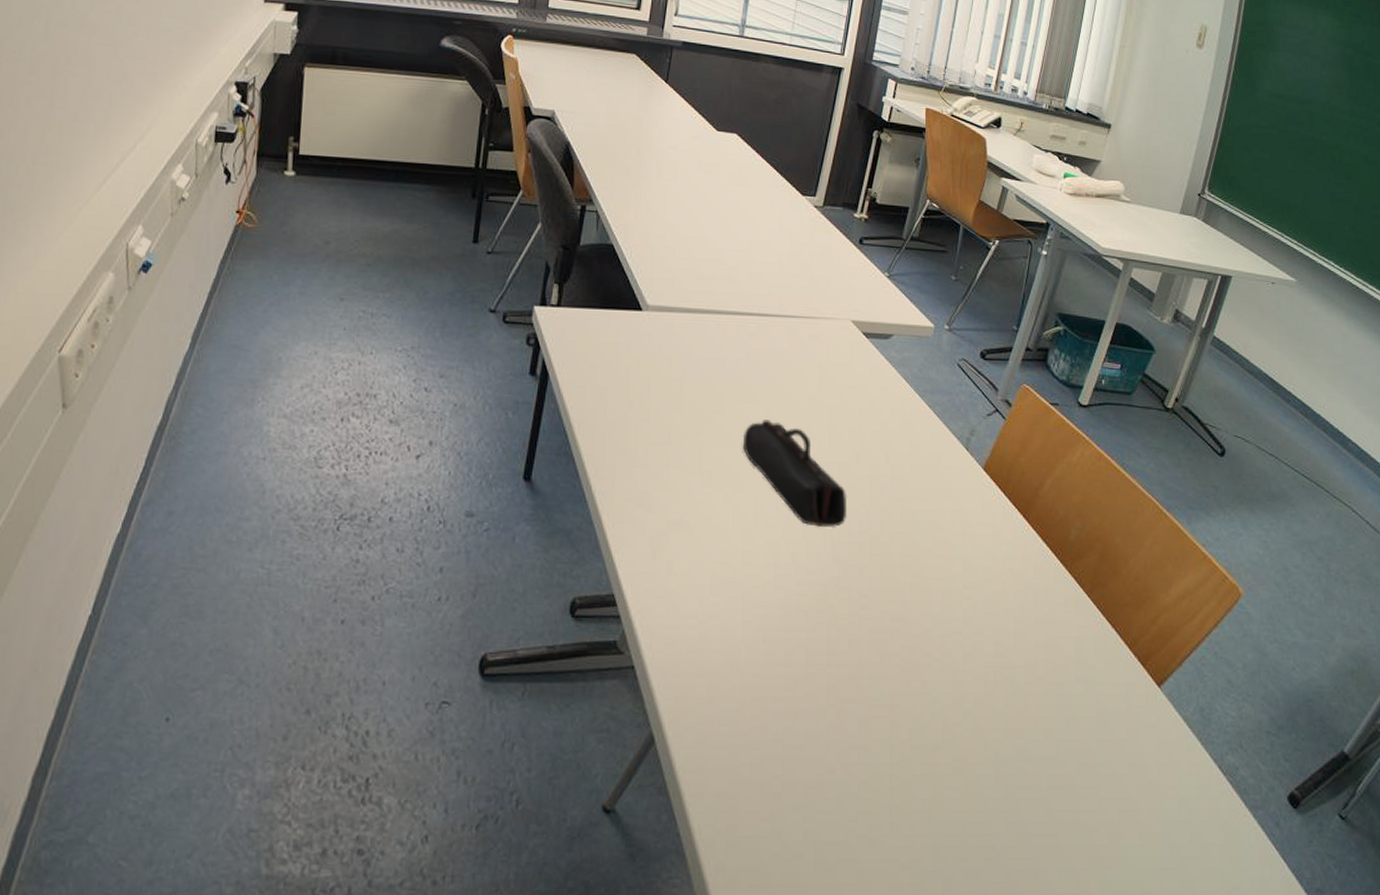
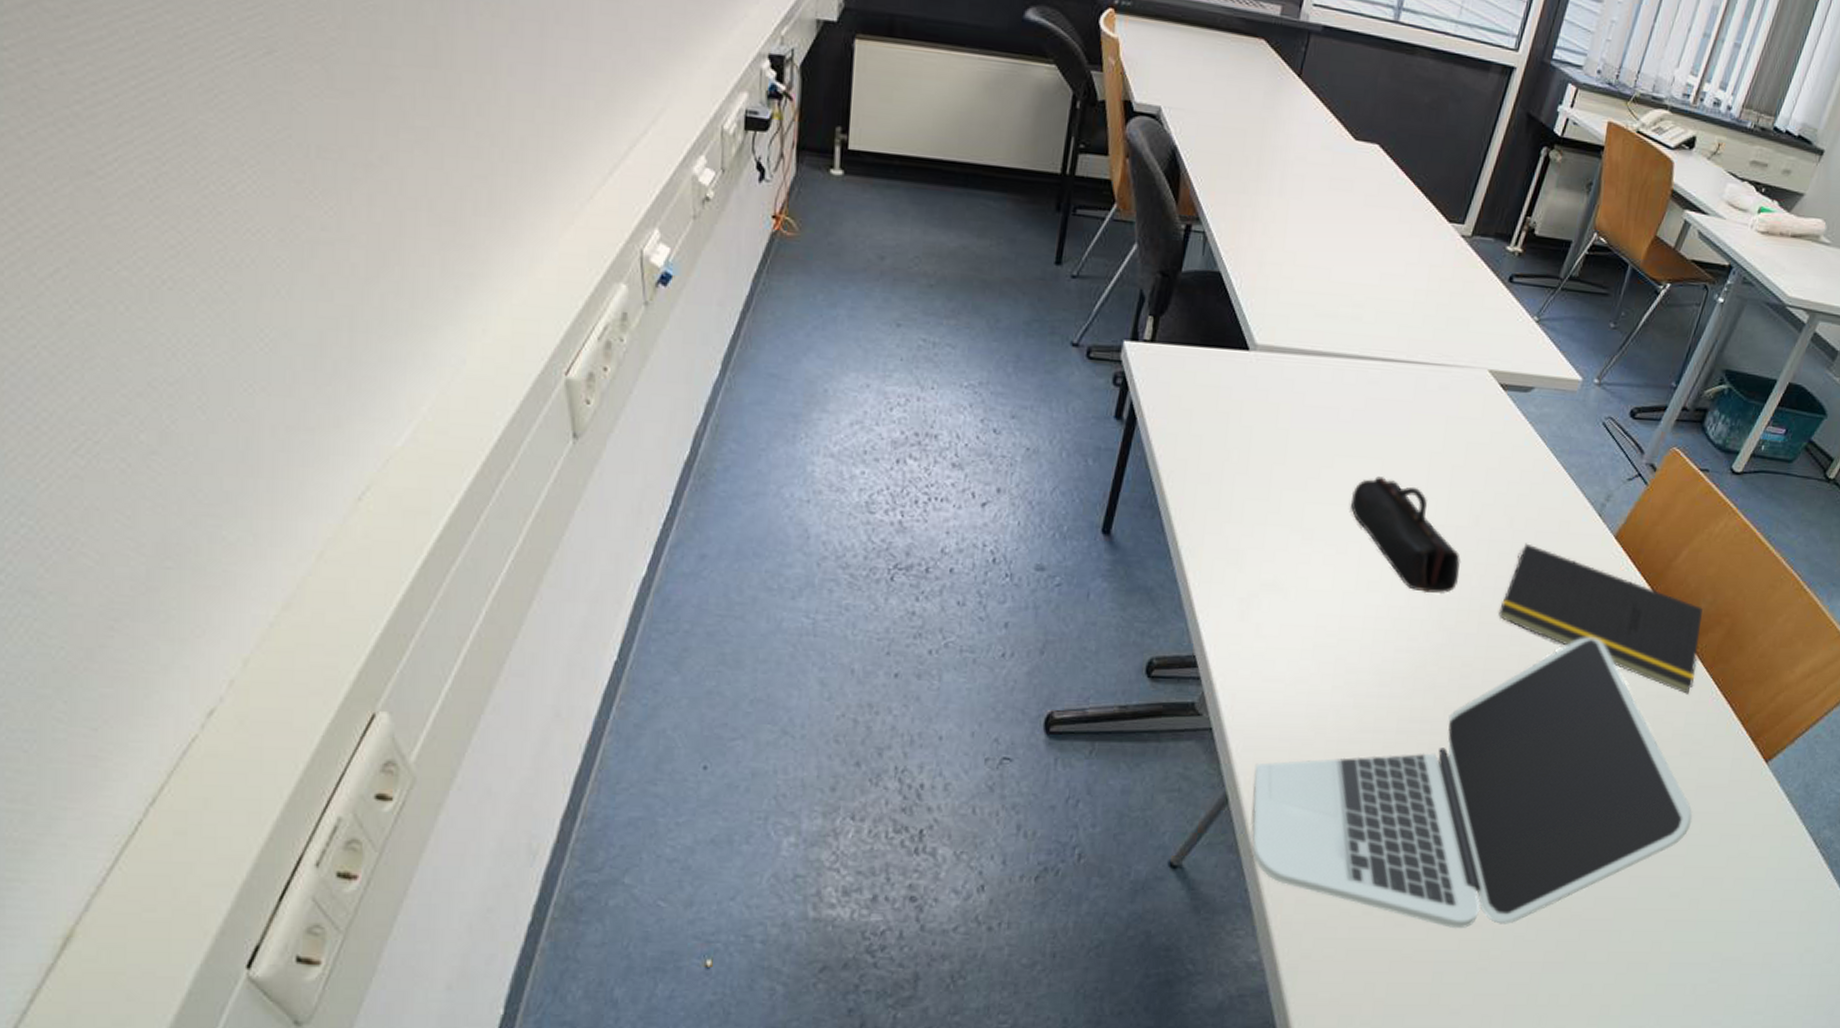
laptop: none [676,566,1098,872] -> present [1252,637,1693,929]
notepad: none [888,477,1076,620] -> present [1499,543,1703,694]

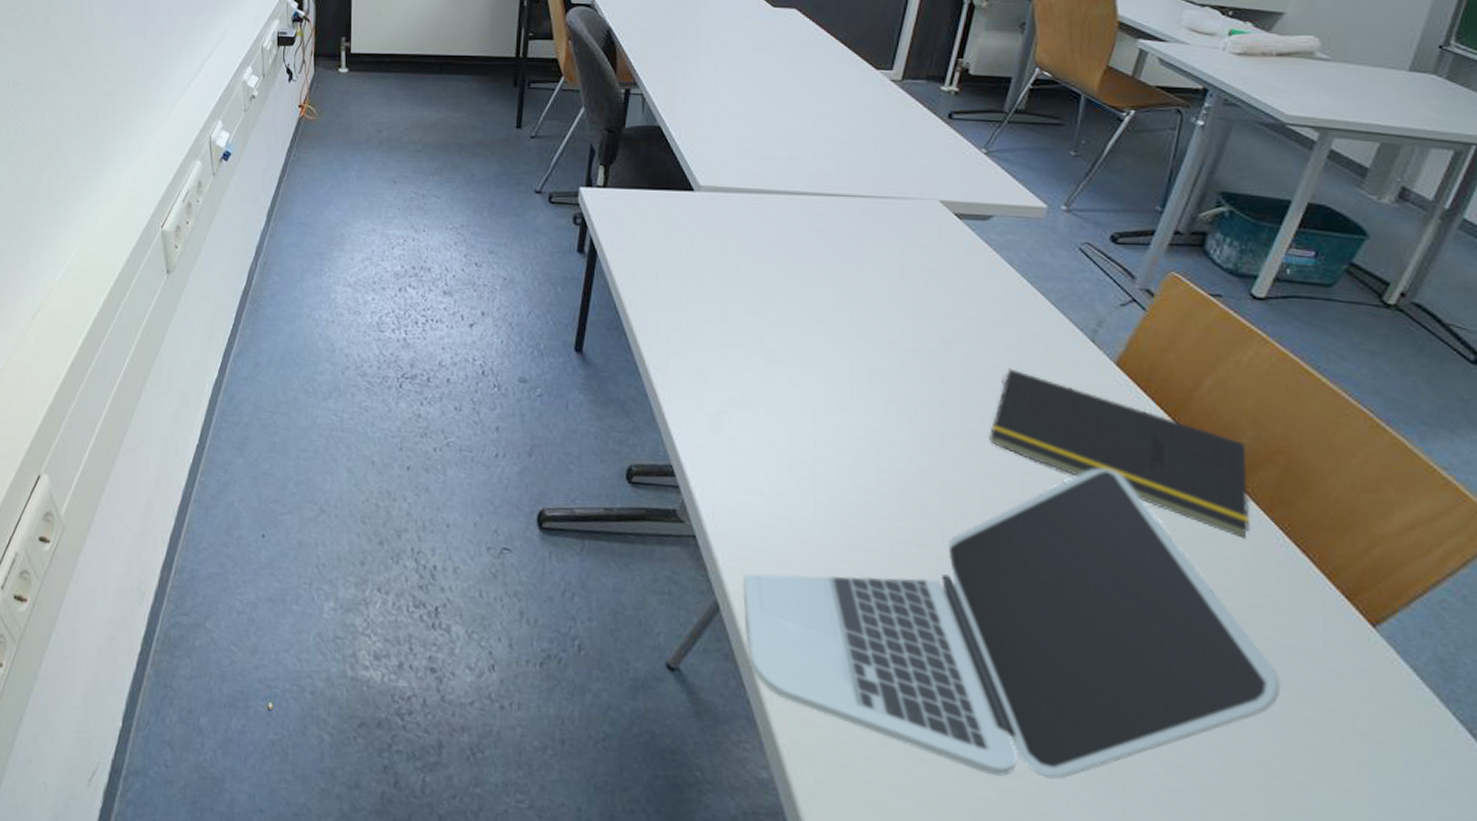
pencil case: present [1351,476,1461,595] -> none [810,302,938,417]

